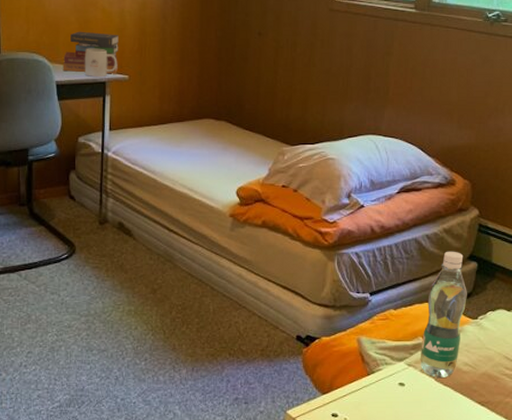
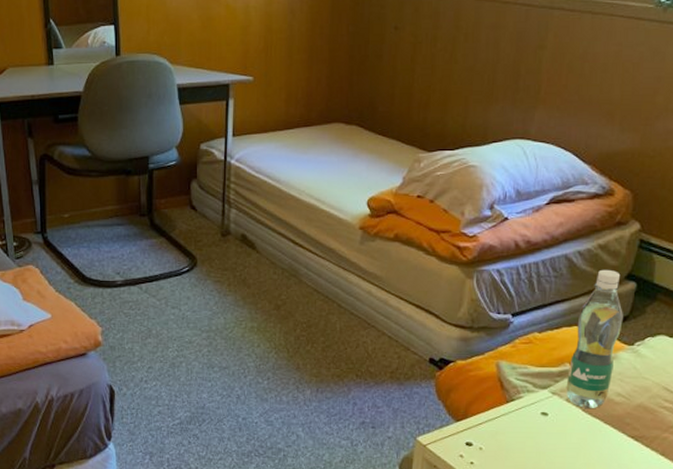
books: present [62,31,119,74] -> none [184,30,243,76]
mug: present [84,48,118,78] -> none [207,47,242,80]

